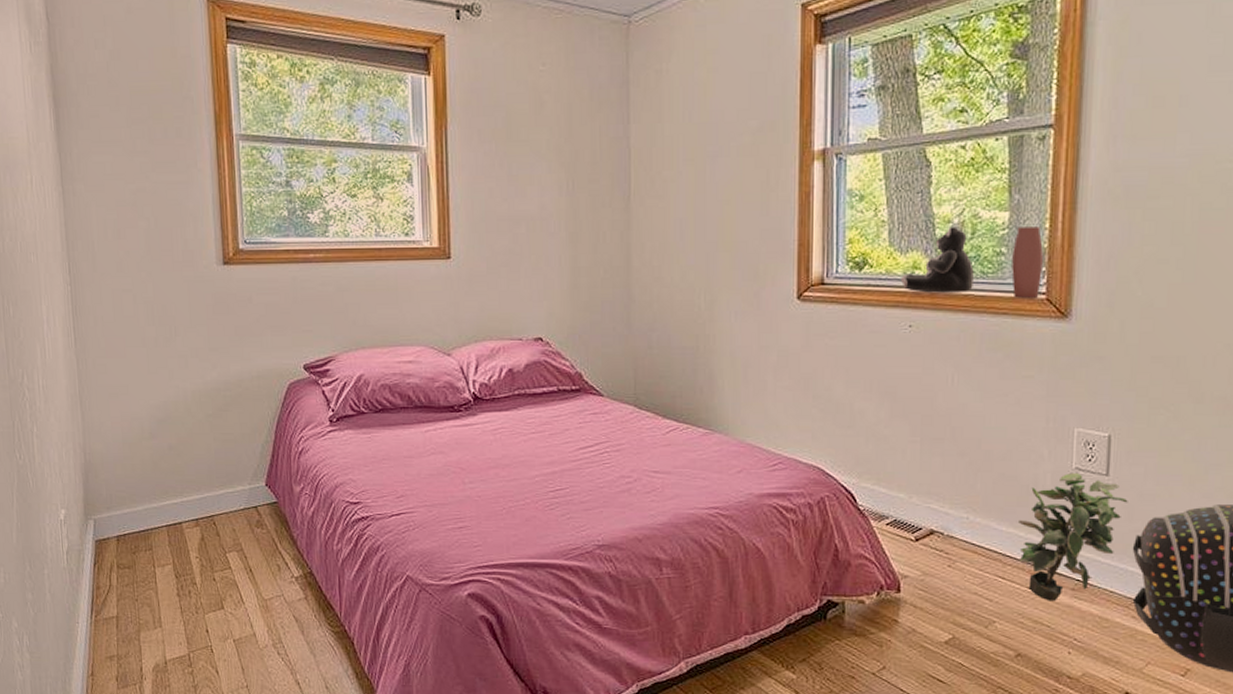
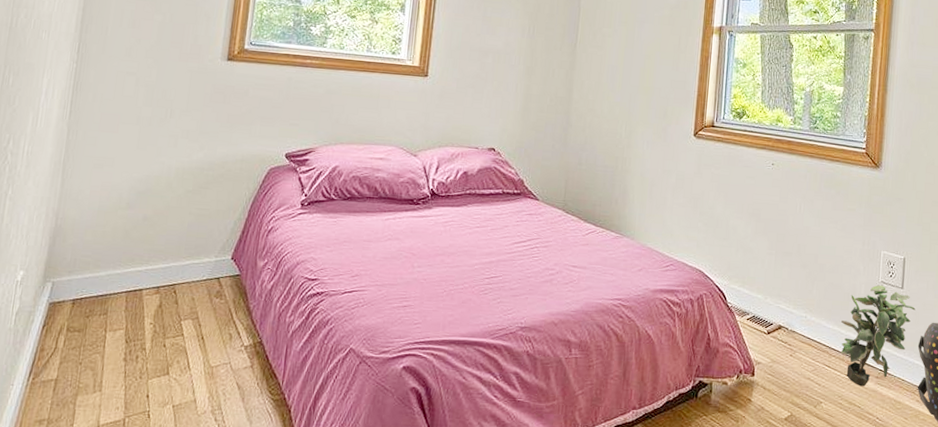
plush toy: present [901,226,974,294] -> none [768,93,818,143]
vase: present [1011,227,1044,299] -> none [843,99,865,153]

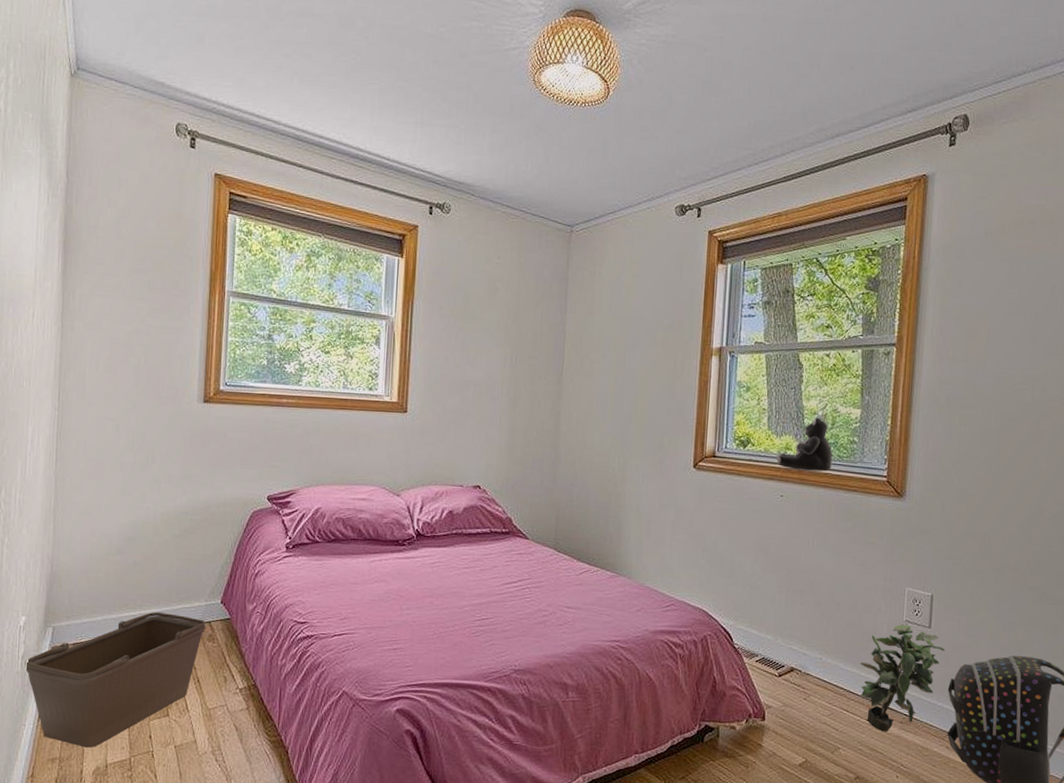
bicycle basket: none [18,267,215,408] -> present [24,611,206,748]
plush toy: none [768,93,818,143] -> present [776,418,833,472]

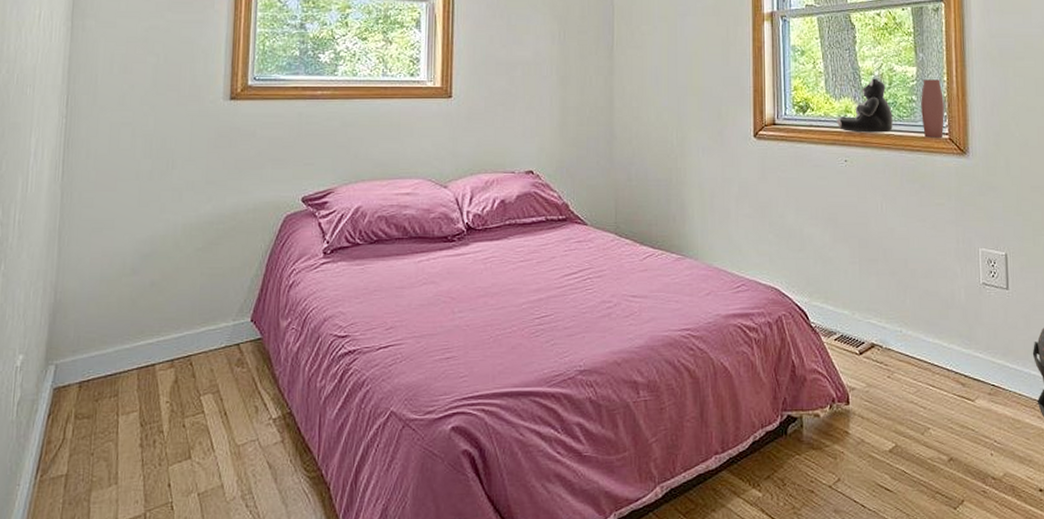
bicycle basket: present [24,611,206,748] -> none [21,337,234,506]
potted plant: present [860,624,945,732] -> none [942,287,1025,406]
vase: none [861,422,886,481] -> present [921,79,945,139]

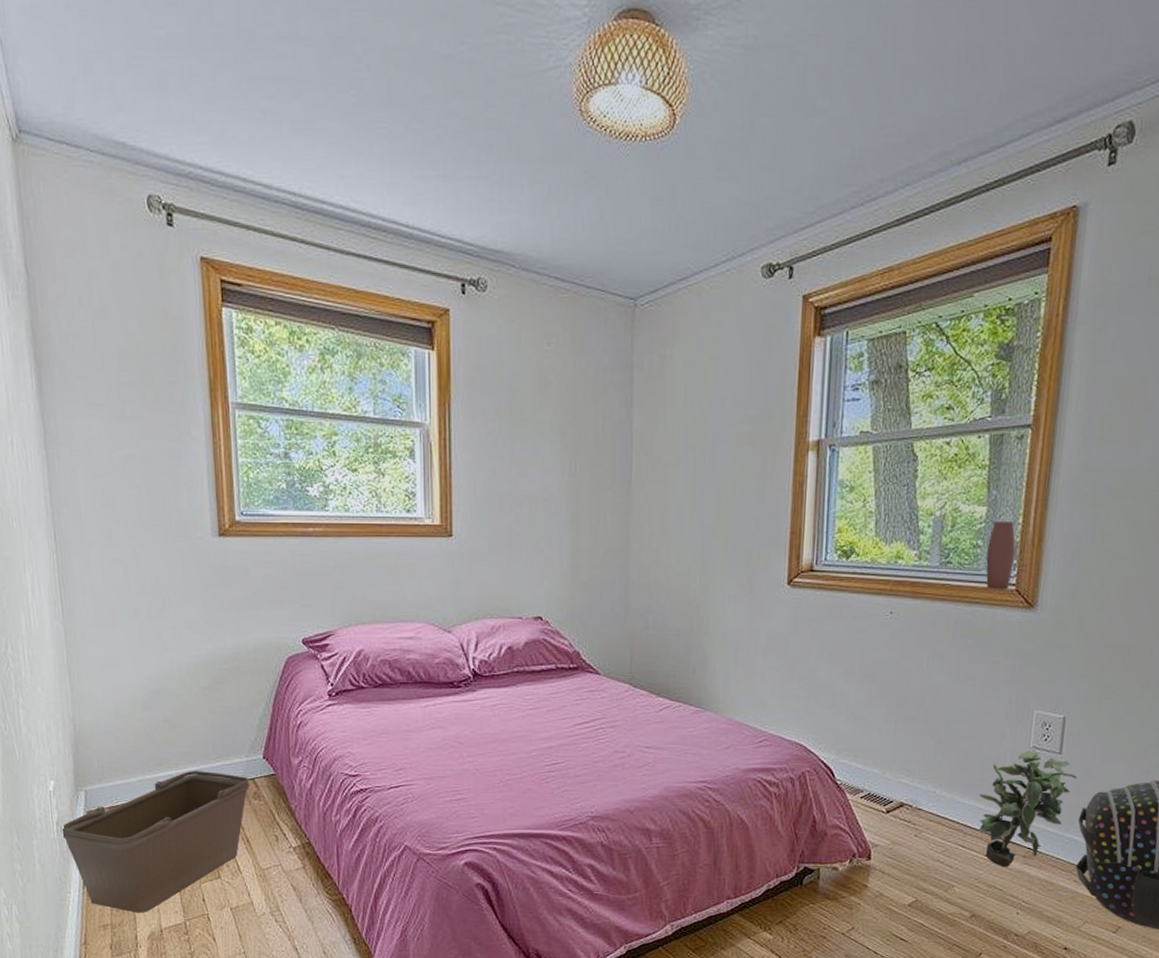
bicycle basket: none [21,337,234,506] -> present [60,770,250,913]
plush toy: present [837,78,893,134] -> none [885,519,952,583]
potted plant: none [942,287,1025,406] -> present [978,750,1077,868]

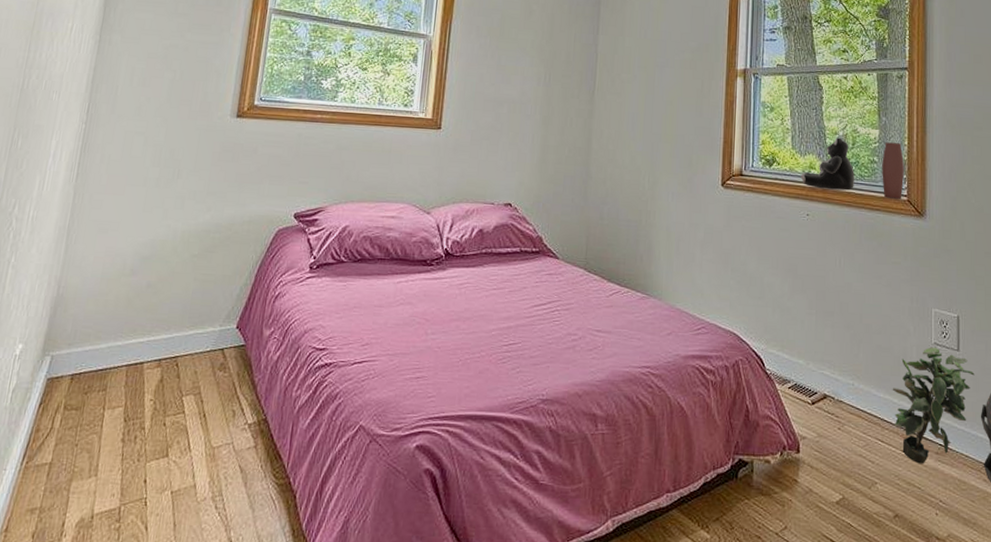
bicycle basket: present [60,770,250,913] -> none [14,338,219,495]
plush toy: none [885,519,952,583] -> present [801,137,854,191]

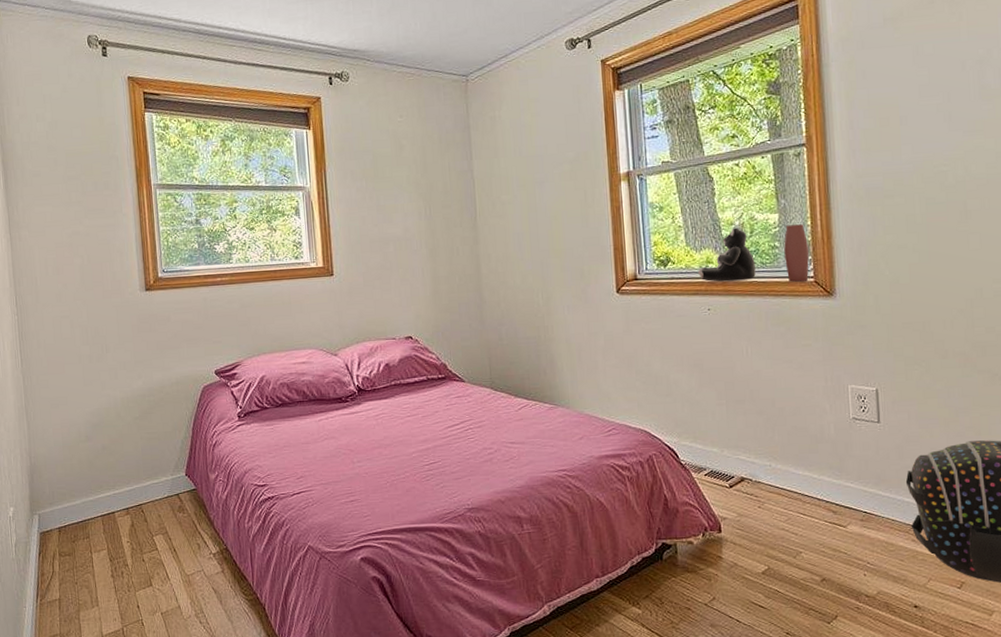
potted plant: present [893,346,975,464] -> none [812,421,898,532]

